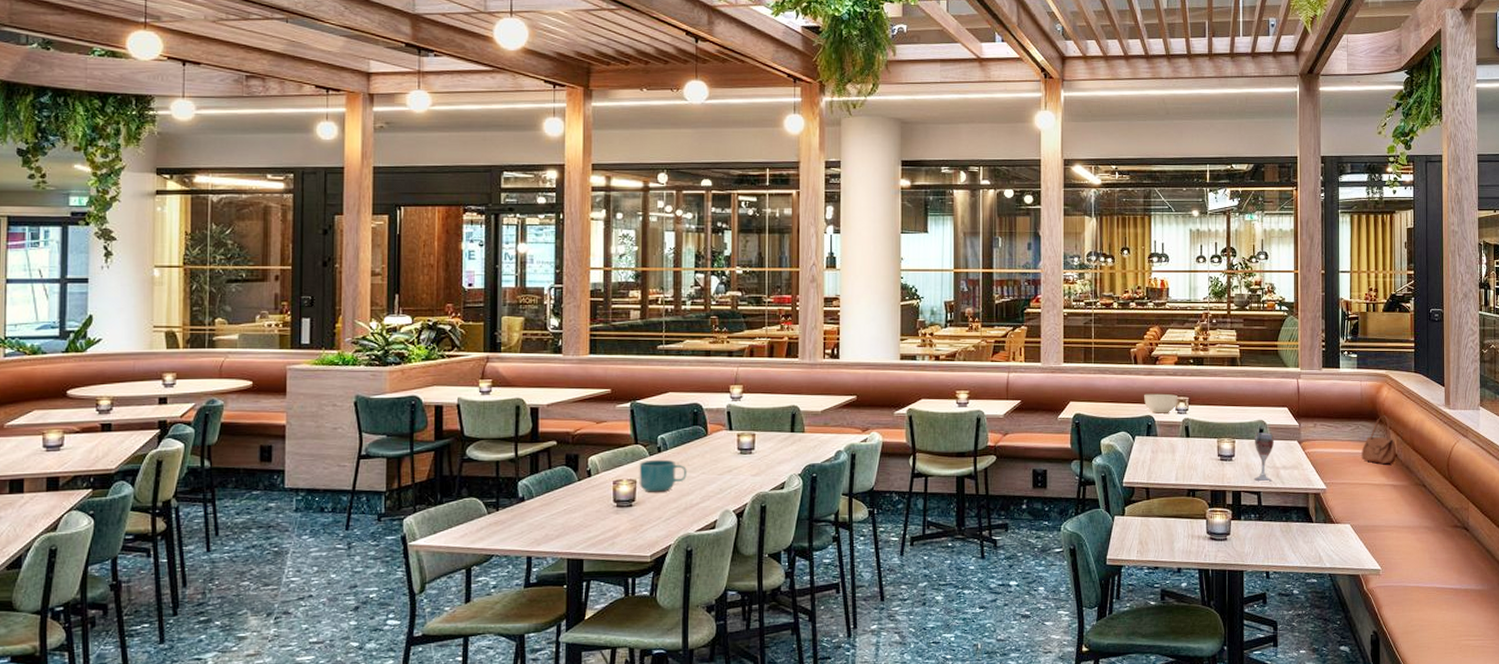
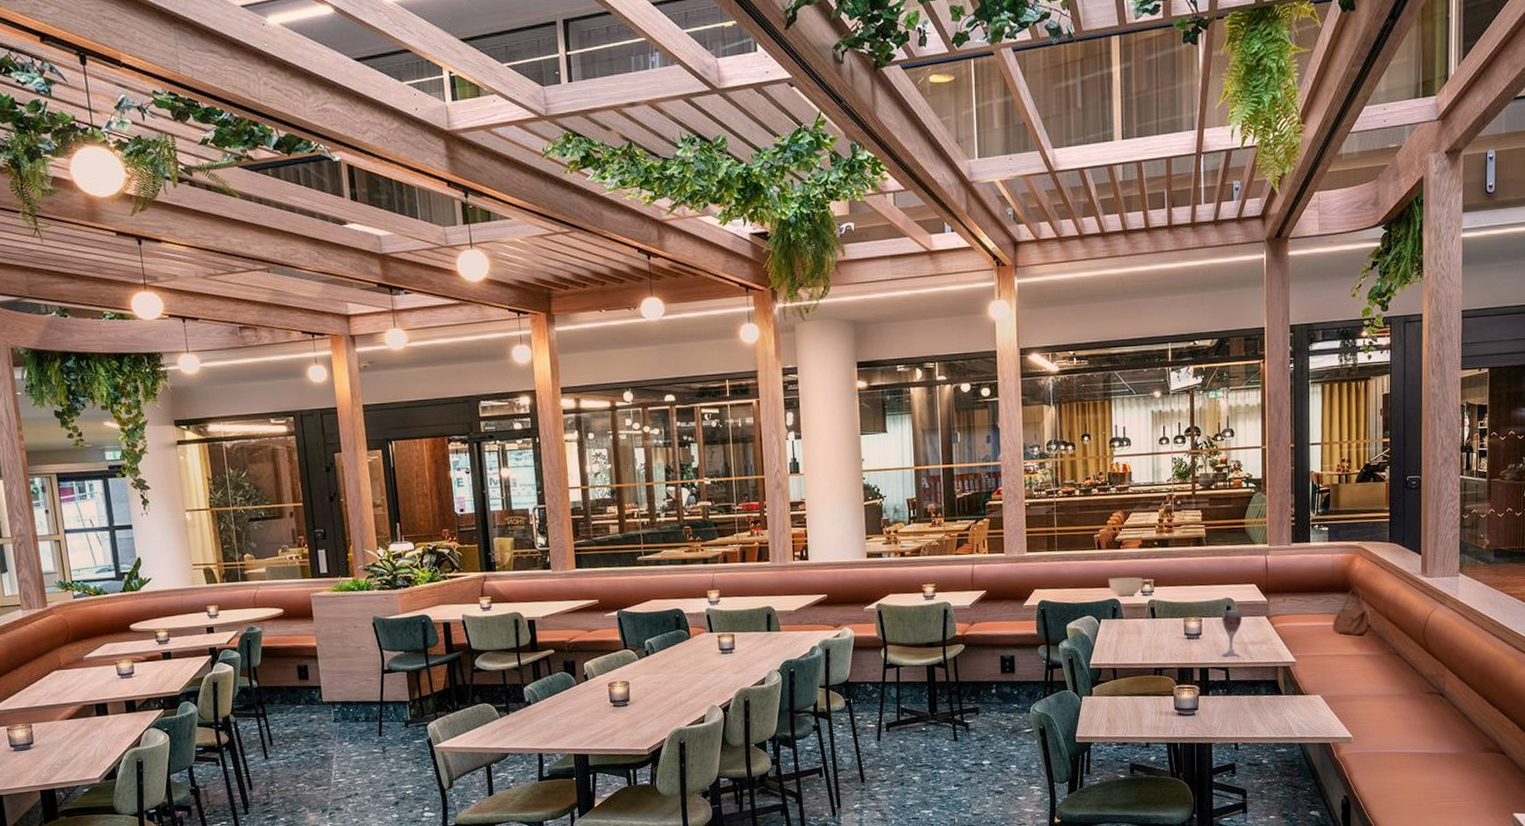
cup: present [639,459,687,492] -> none [630,661,674,692]

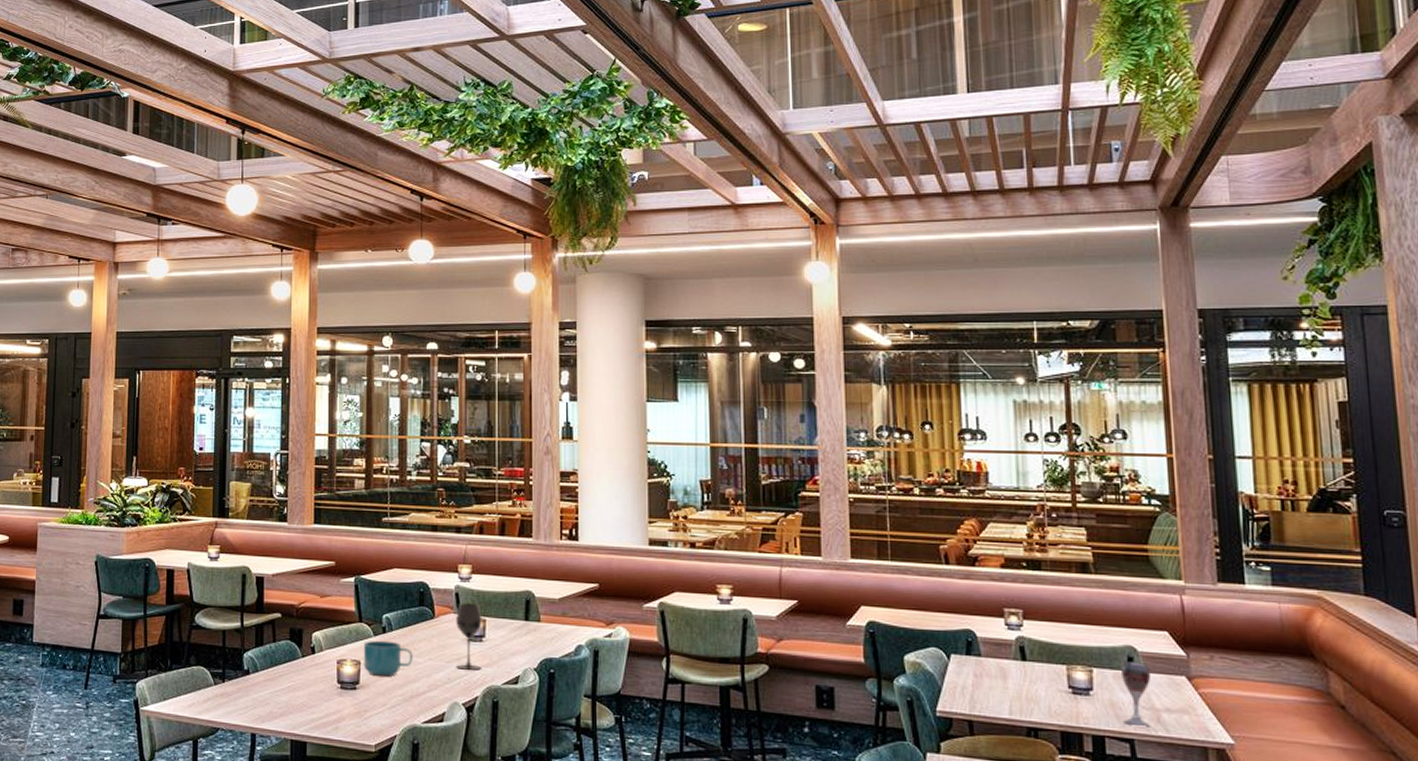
cup: none [630,661,674,692] -> present [363,640,413,676]
wineglass: none [708,622,733,678] -> present [456,603,482,670]
bowl: present [1108,576,1143,597] -> none [959,602,1008,628]
handbag: present [1332,587,1369,636] -> none [1287,651,1344,719]

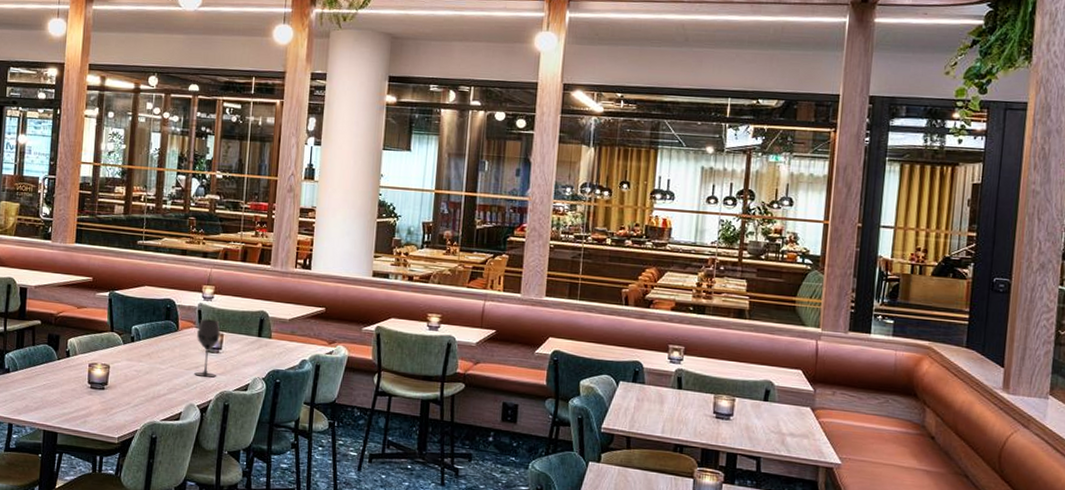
cup: present [363,640,413,676] -> none [112,348,157,379]
cup: present [1121,662,1151,729] -> none [753,393,782,449]

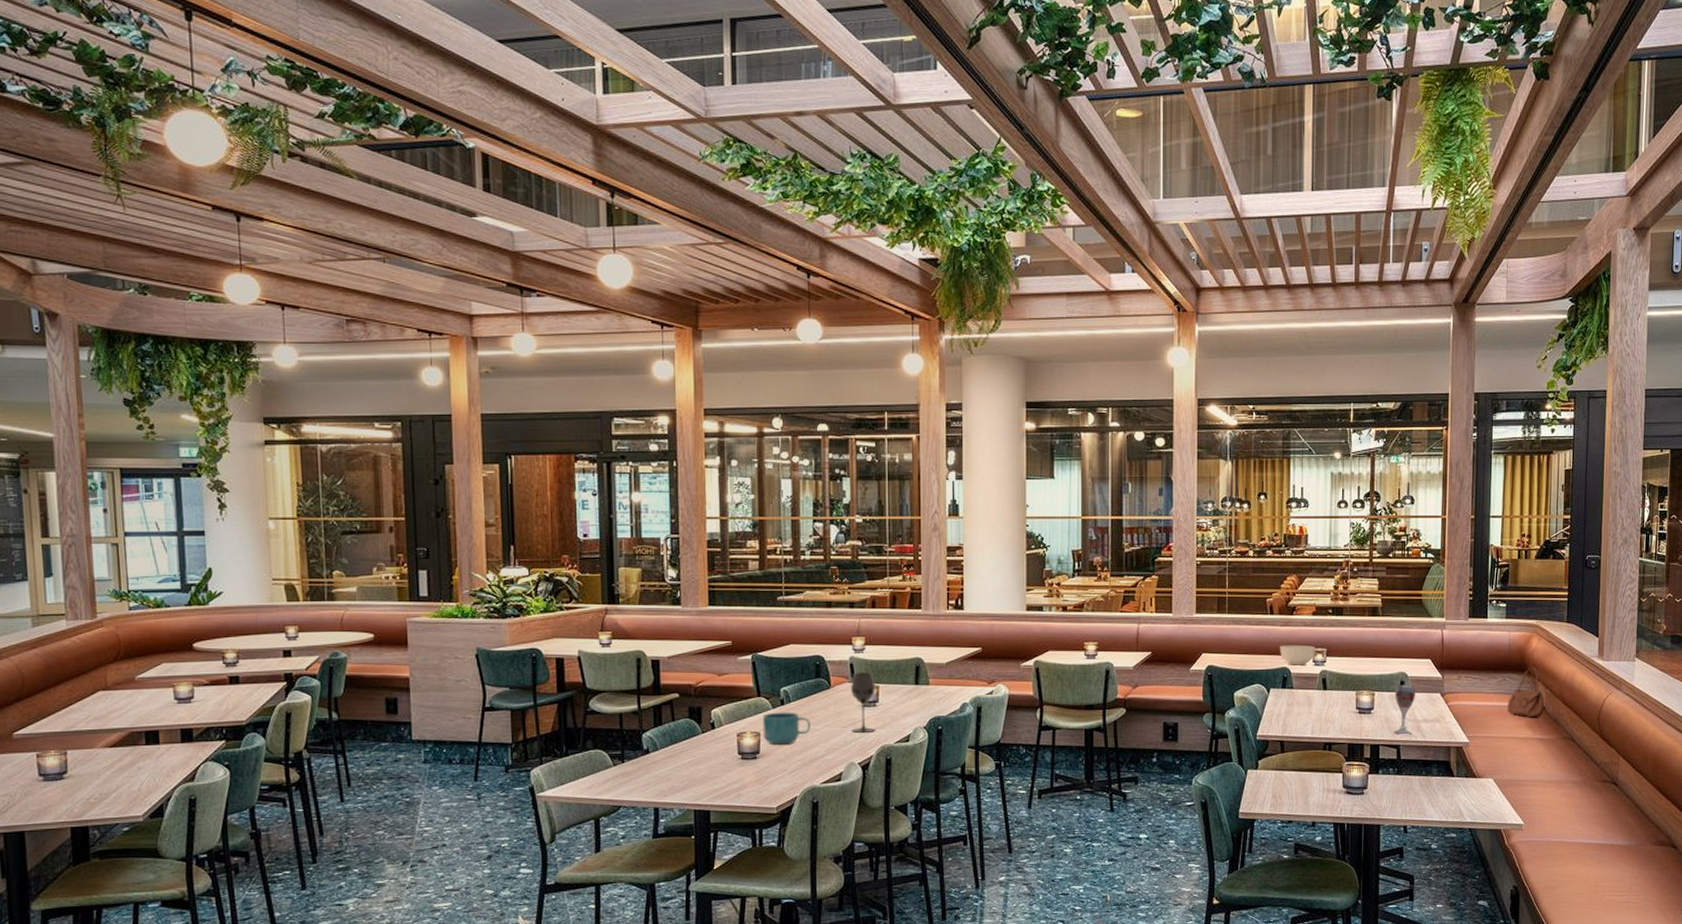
cup: none [112,348,157,379] -> present [762,712,811,745]
bowl: none [632,338,673,361] -> present [1279,645,1316,665]
cup: none [753,393,782,449] -> present [1393,685,1415,736]
handbag: none [888,391,934,447] -> present [1507,667,1544,718]

